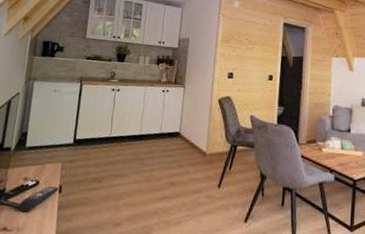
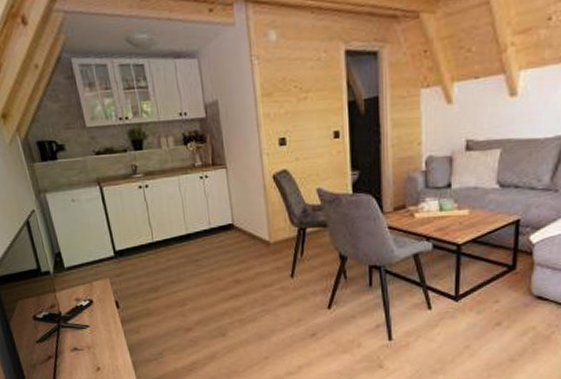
remote control: present [18,186,59,212] -> none [81,303,116,330]

